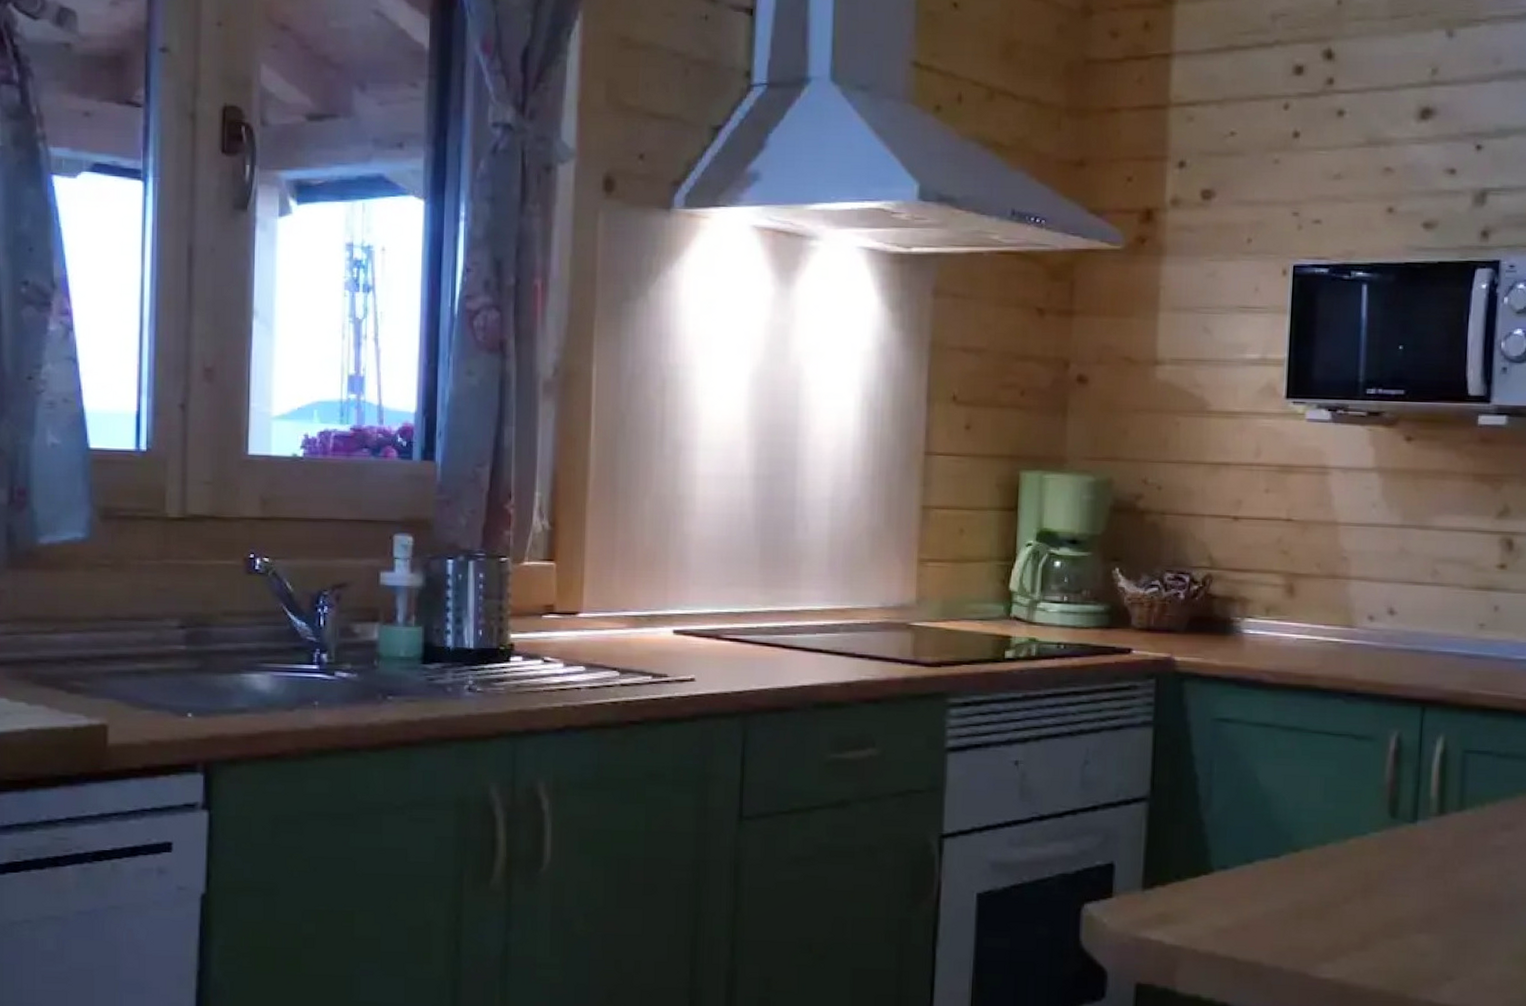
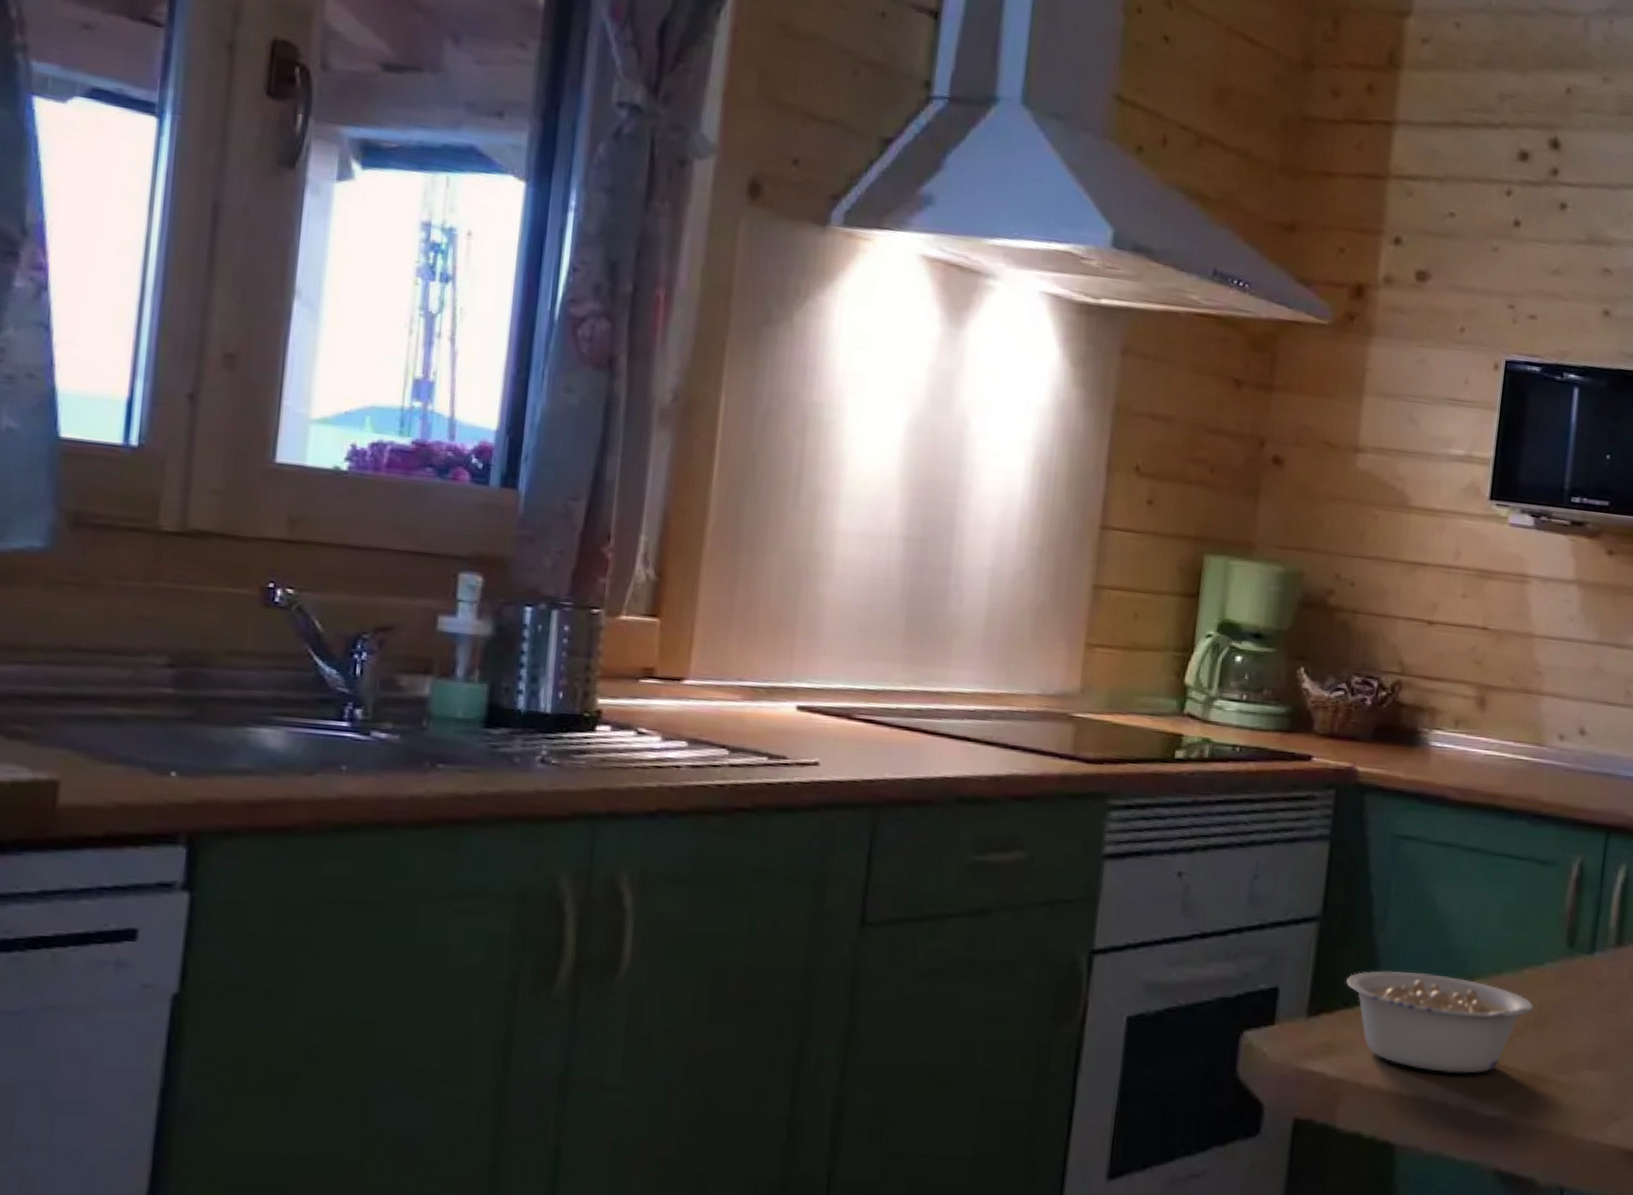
legume: none [1176,845,1360,939] -> present [1345,971,1534,1074]

